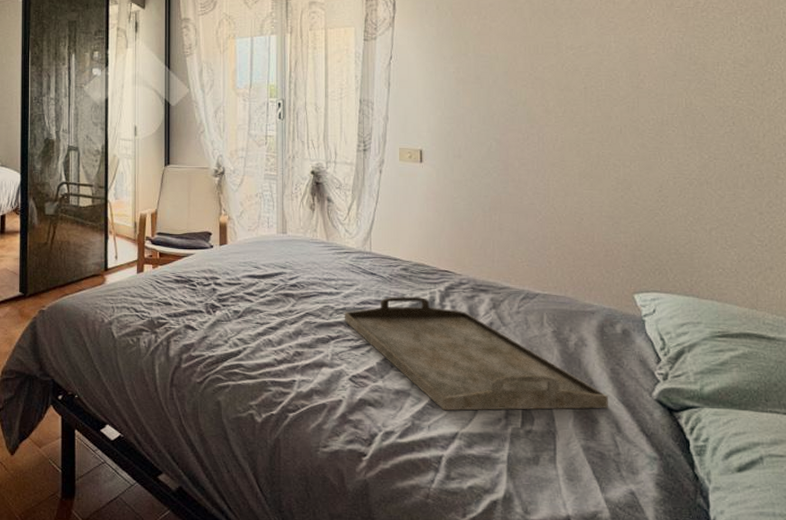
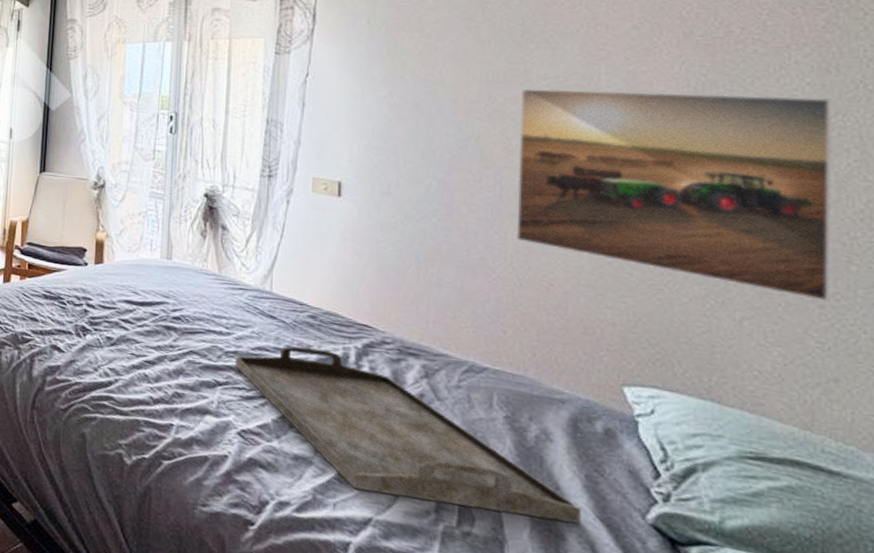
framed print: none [555,52,766,209] -> present [516,88,831,302]

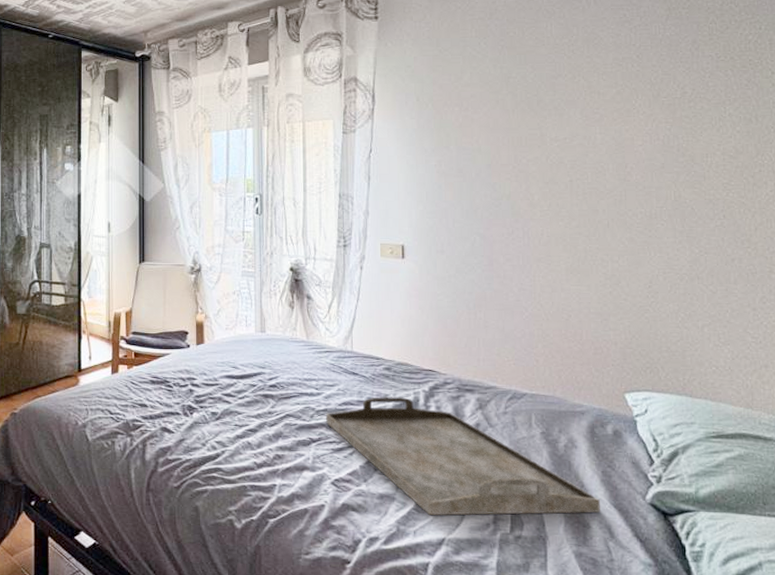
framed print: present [516,88,831,302] -> none [539,143,759,305]

